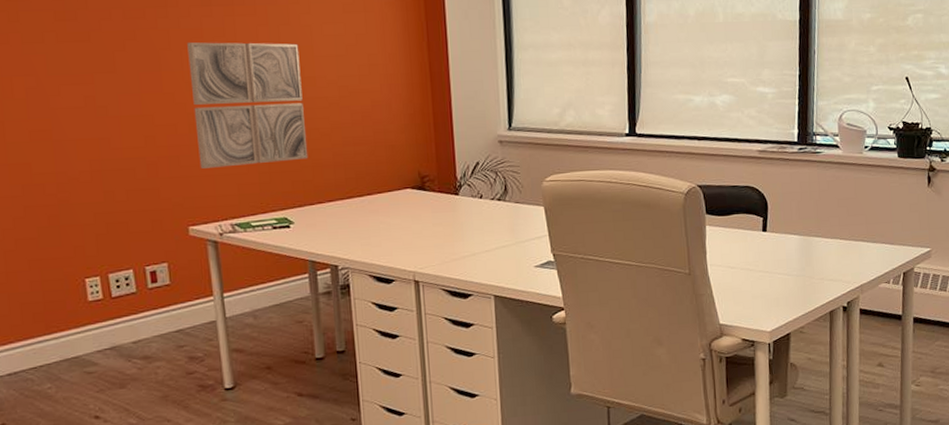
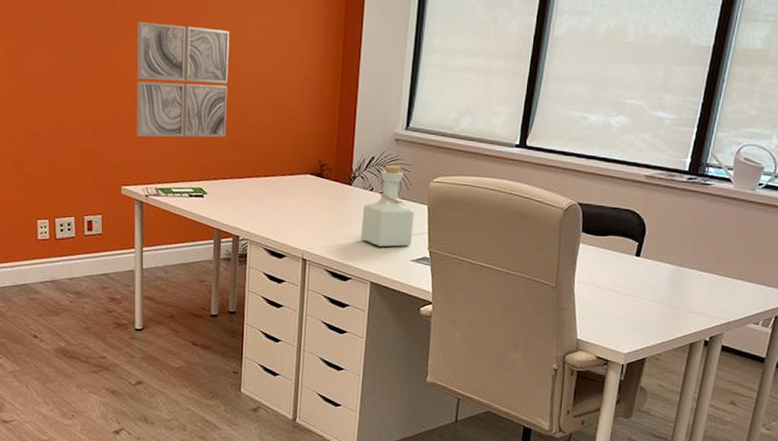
bottle: none [474,169,533,257] -> present [361,166,414,247]

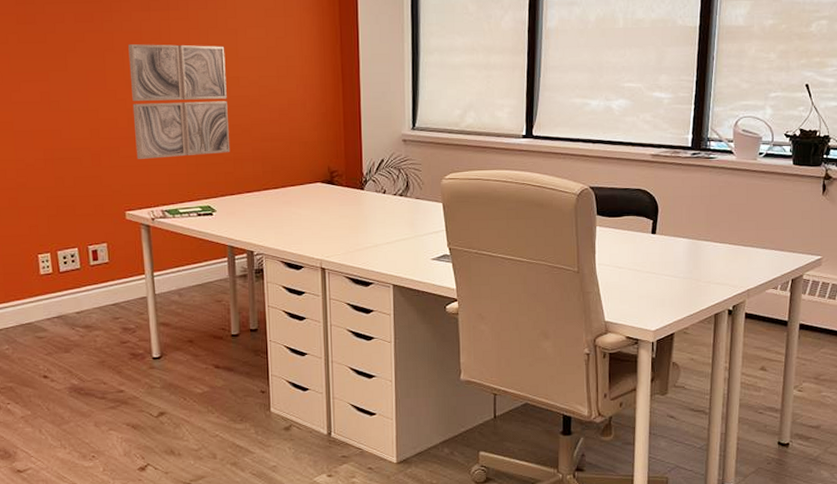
bottle: present [361,166,414,247] -> none [377,166,431,249]

